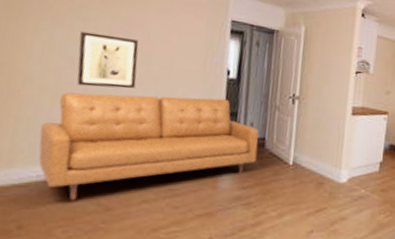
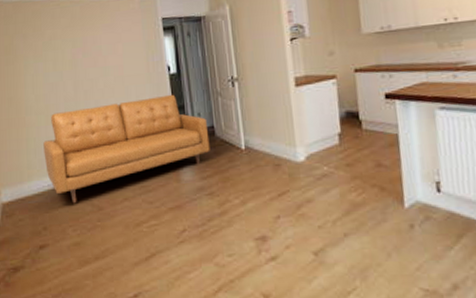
wall art: present [77,31,139,89] -> none [54,57,99,106]

